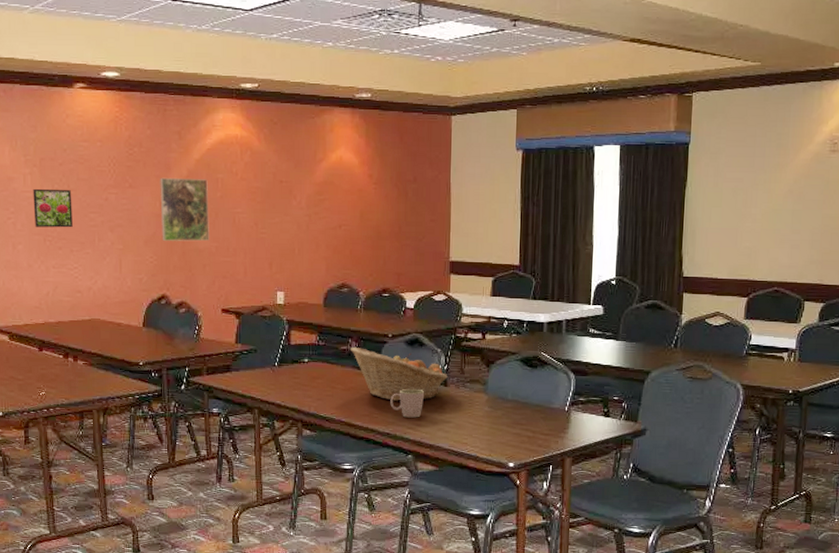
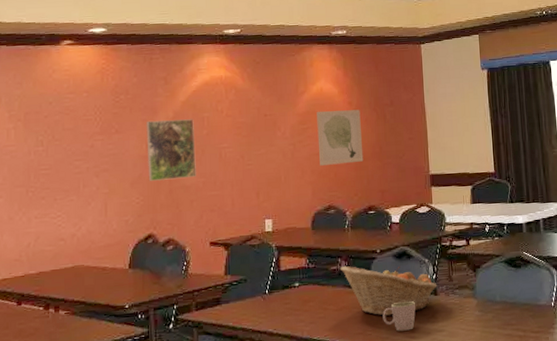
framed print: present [33,188,73,228] -> none [16,141,57,180]
wall art: none [334,182,381,241] -> present [317,109,364,166]

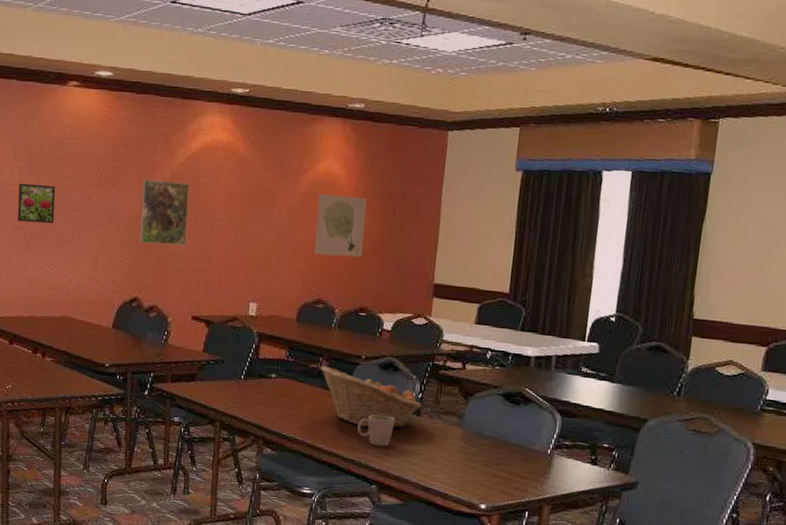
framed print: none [16,141,57,180] -> present [17,183,56,224]

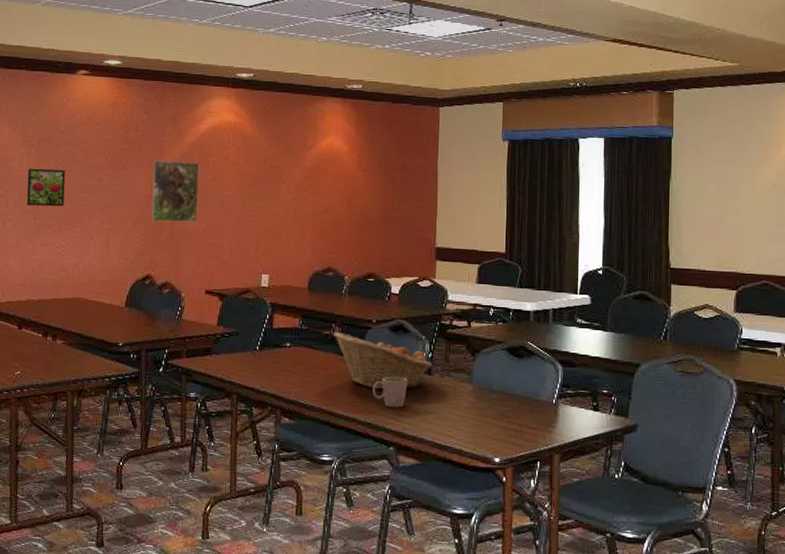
wall art: present [314,193,367,257] -> none [322,167,369,226]

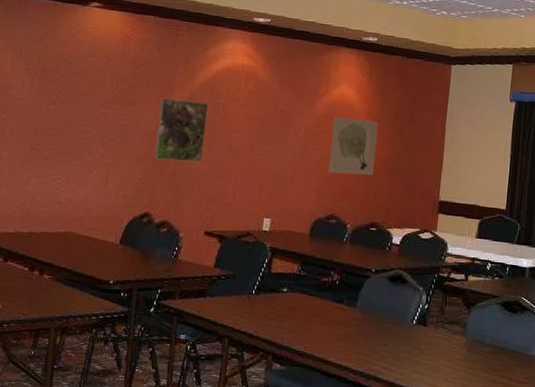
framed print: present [26,168,66,207] -> none [24,97,68,139]
wall art: none [322,167,369,226] -> present [328,116,379,176]
fruit basket: present [334,331,432,389] -> none [332,279,428,339]
mug: present [372,376,407,408] -> none [366,326,402,358]

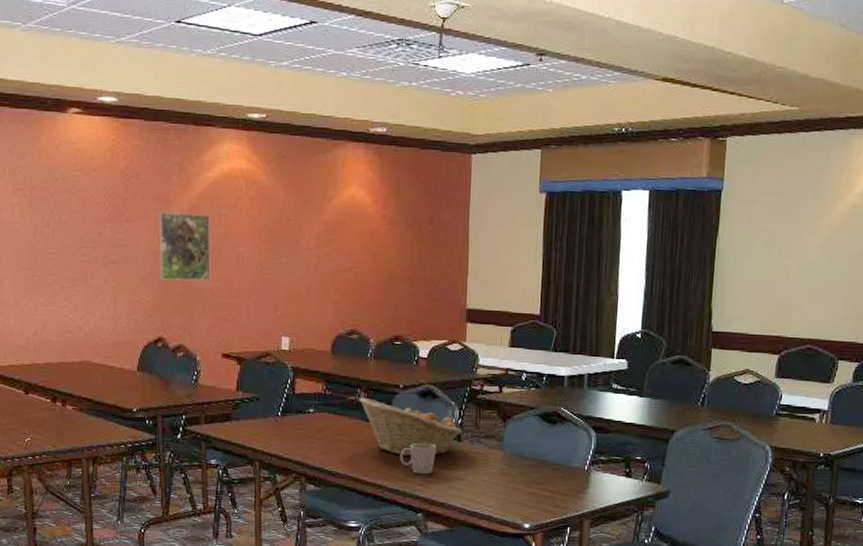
wall art: present [328,116,379,176] -> none [344,221,395,286]
fruit basket: none [332,279,428,339] -> present [359,397,462,456]
mug: none [366,326,402,358] -> present [400,443,436,474]

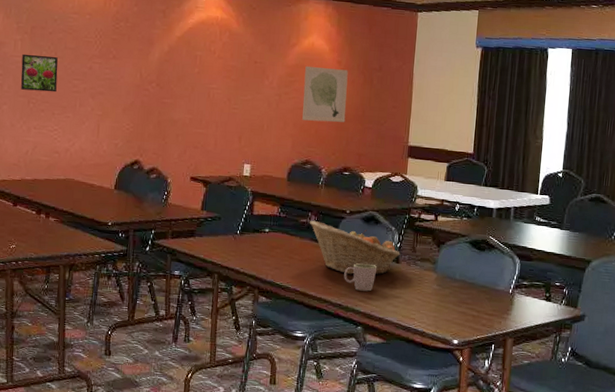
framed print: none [22,219,64,263] -> present [20,54,58,93]
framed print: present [158,211,211,281] -> none [139,51,187,112]
wall art: none [344,221,395,286] -> present [302,65,348,123]

